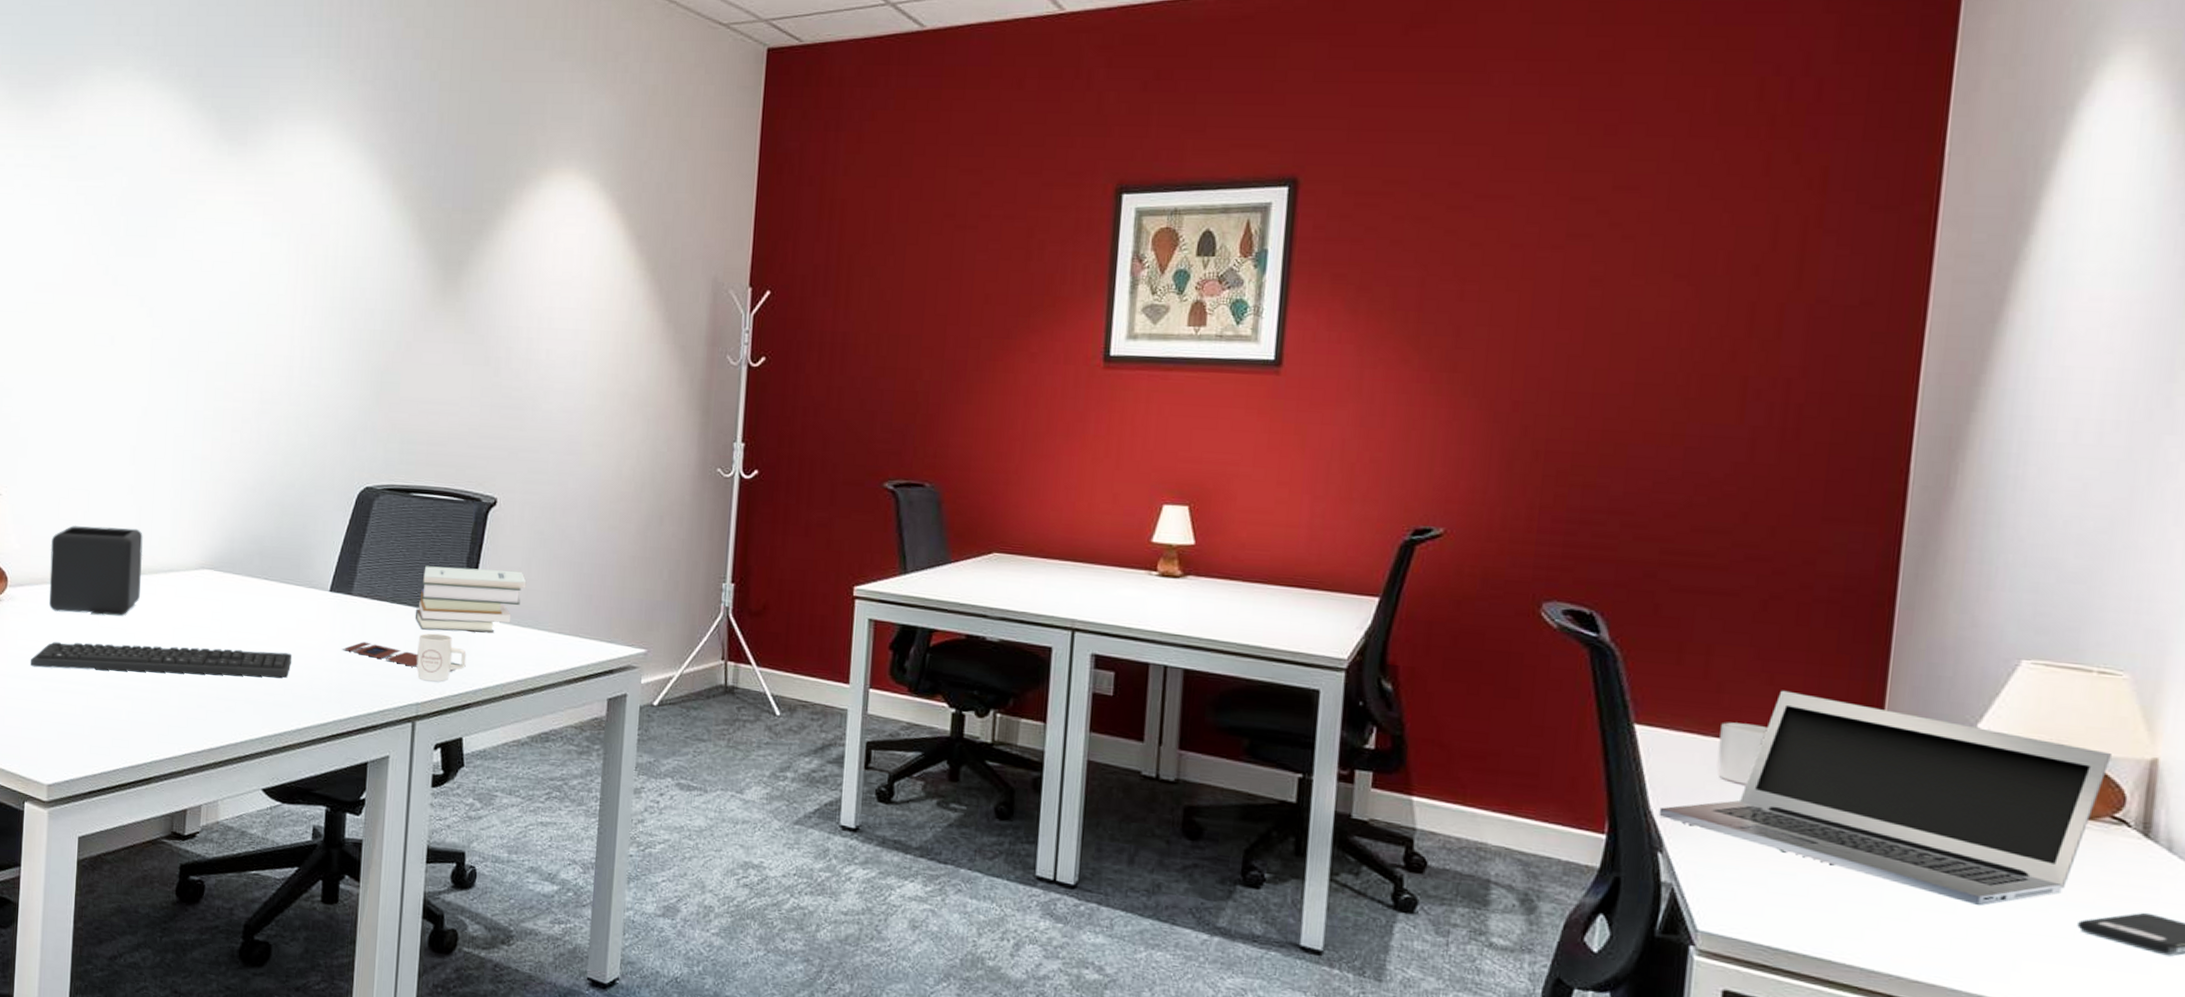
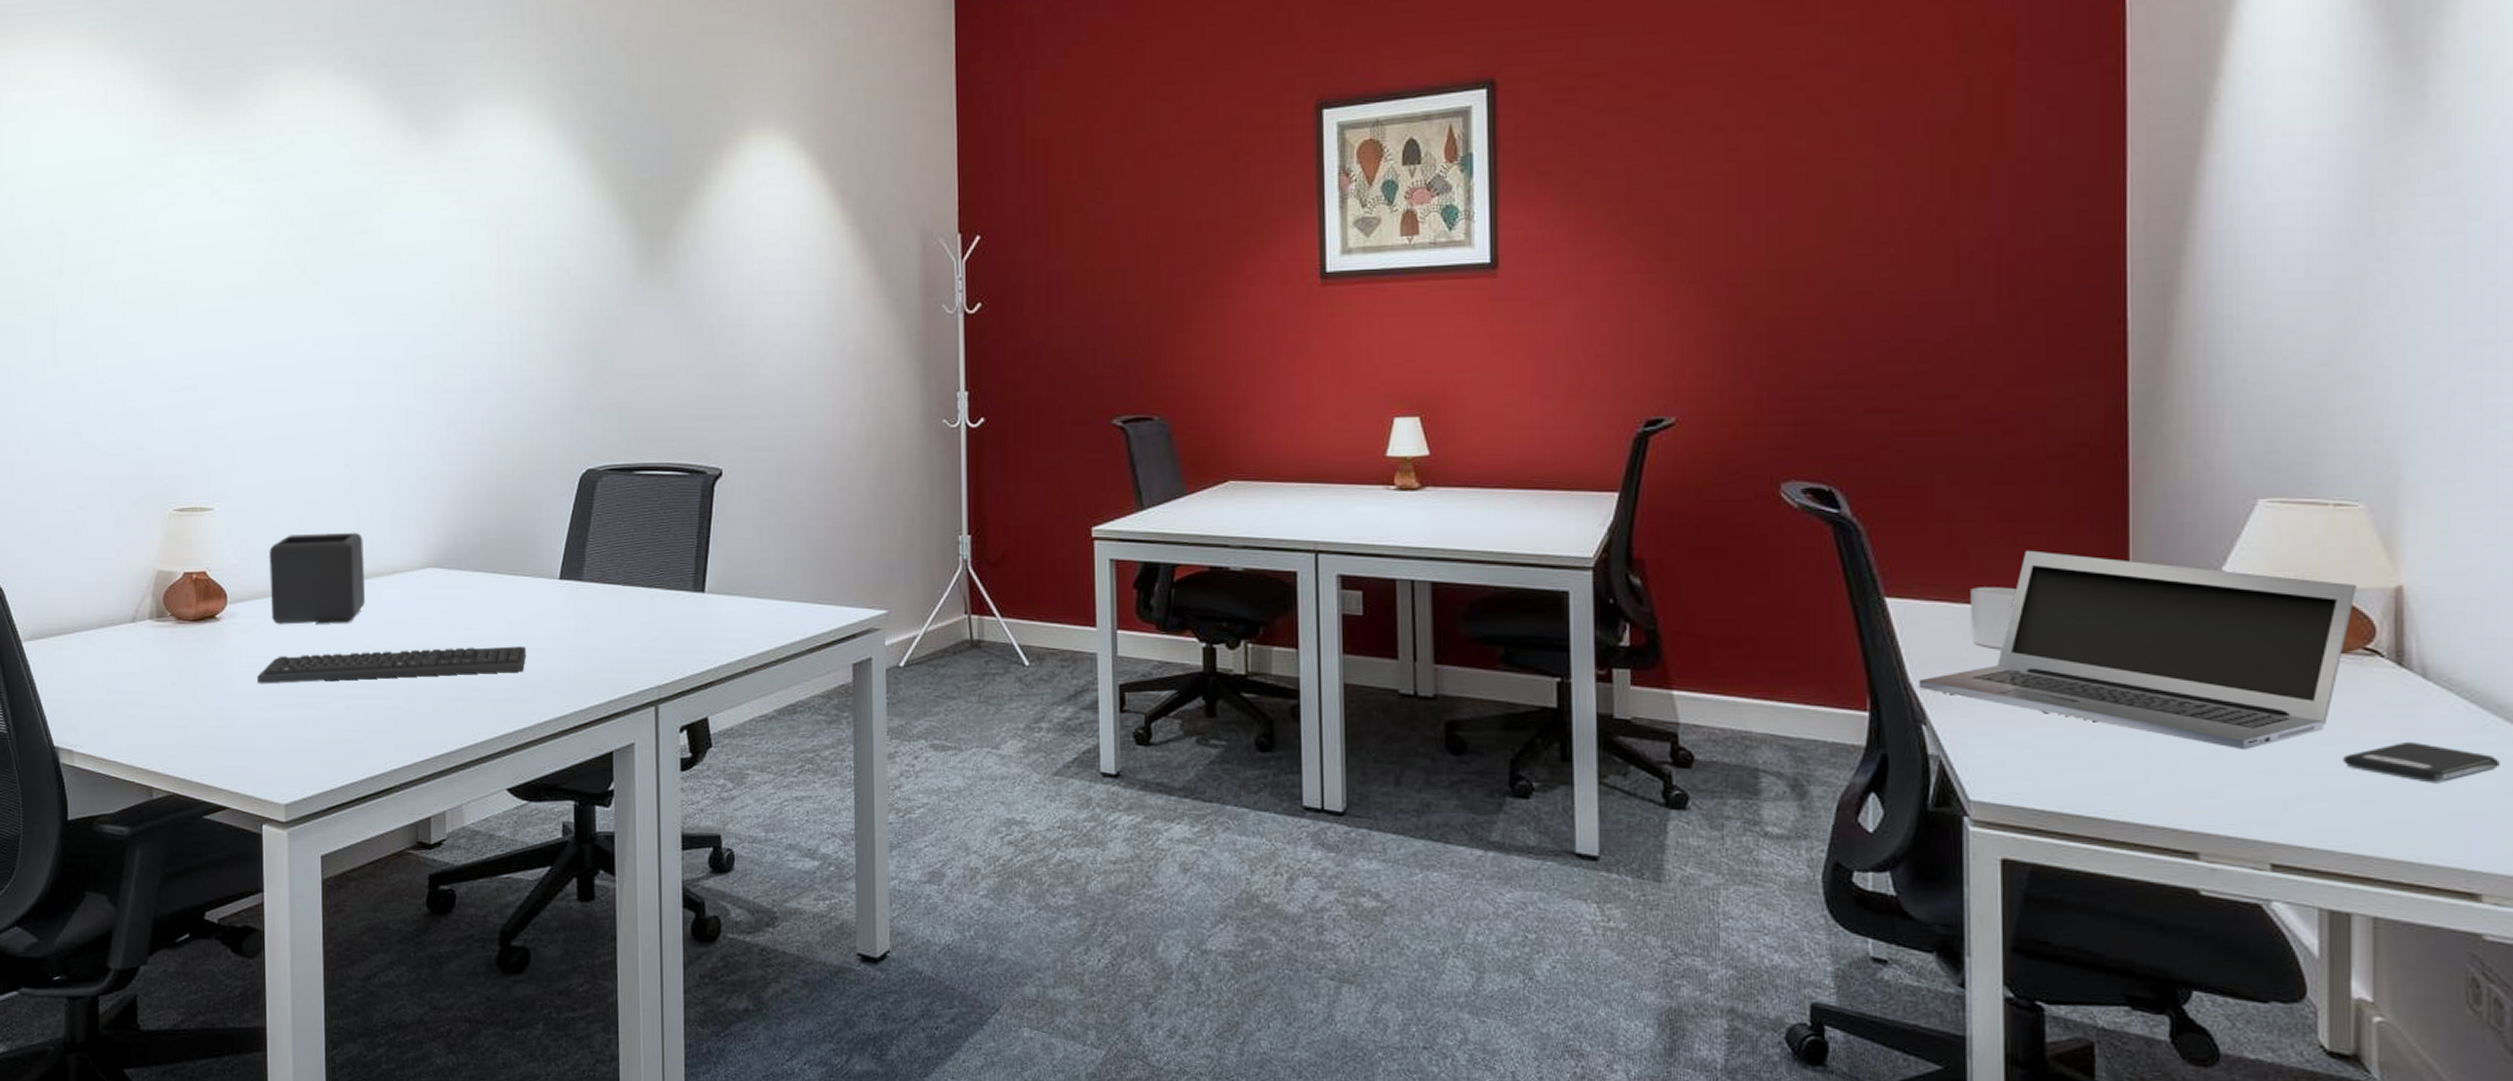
papers: present [342,641,466,672] -> none [577,628,705,651]
books: present [414,566,527,633] -> none [648,541,760,611]
mug: present [416,633,467,683] -> none [654,613,705,664]

